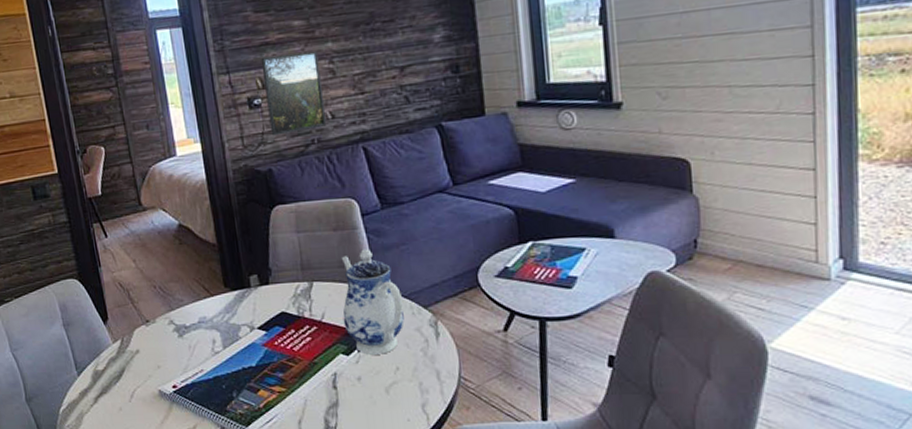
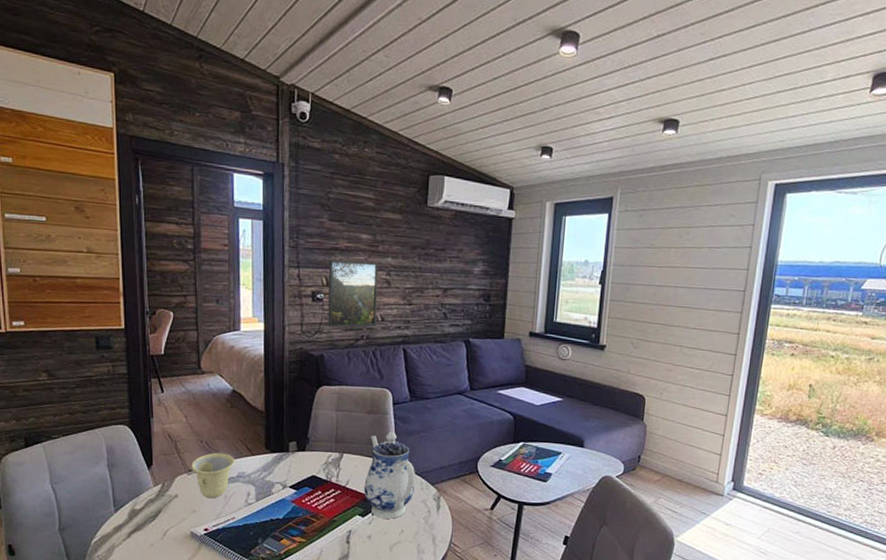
cup: none [148,297,194,351] -> present [191,452,235,499]

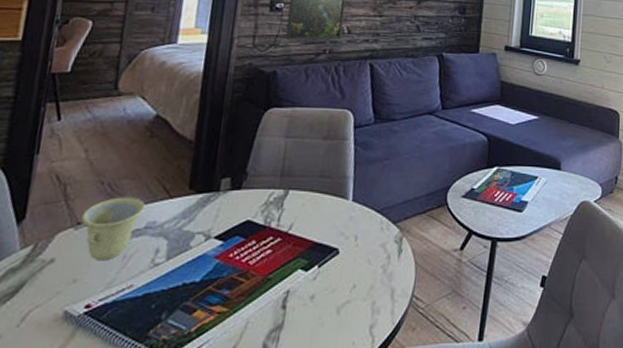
teapot: present [364,431,415,519] -> none [310,160,375,271]

